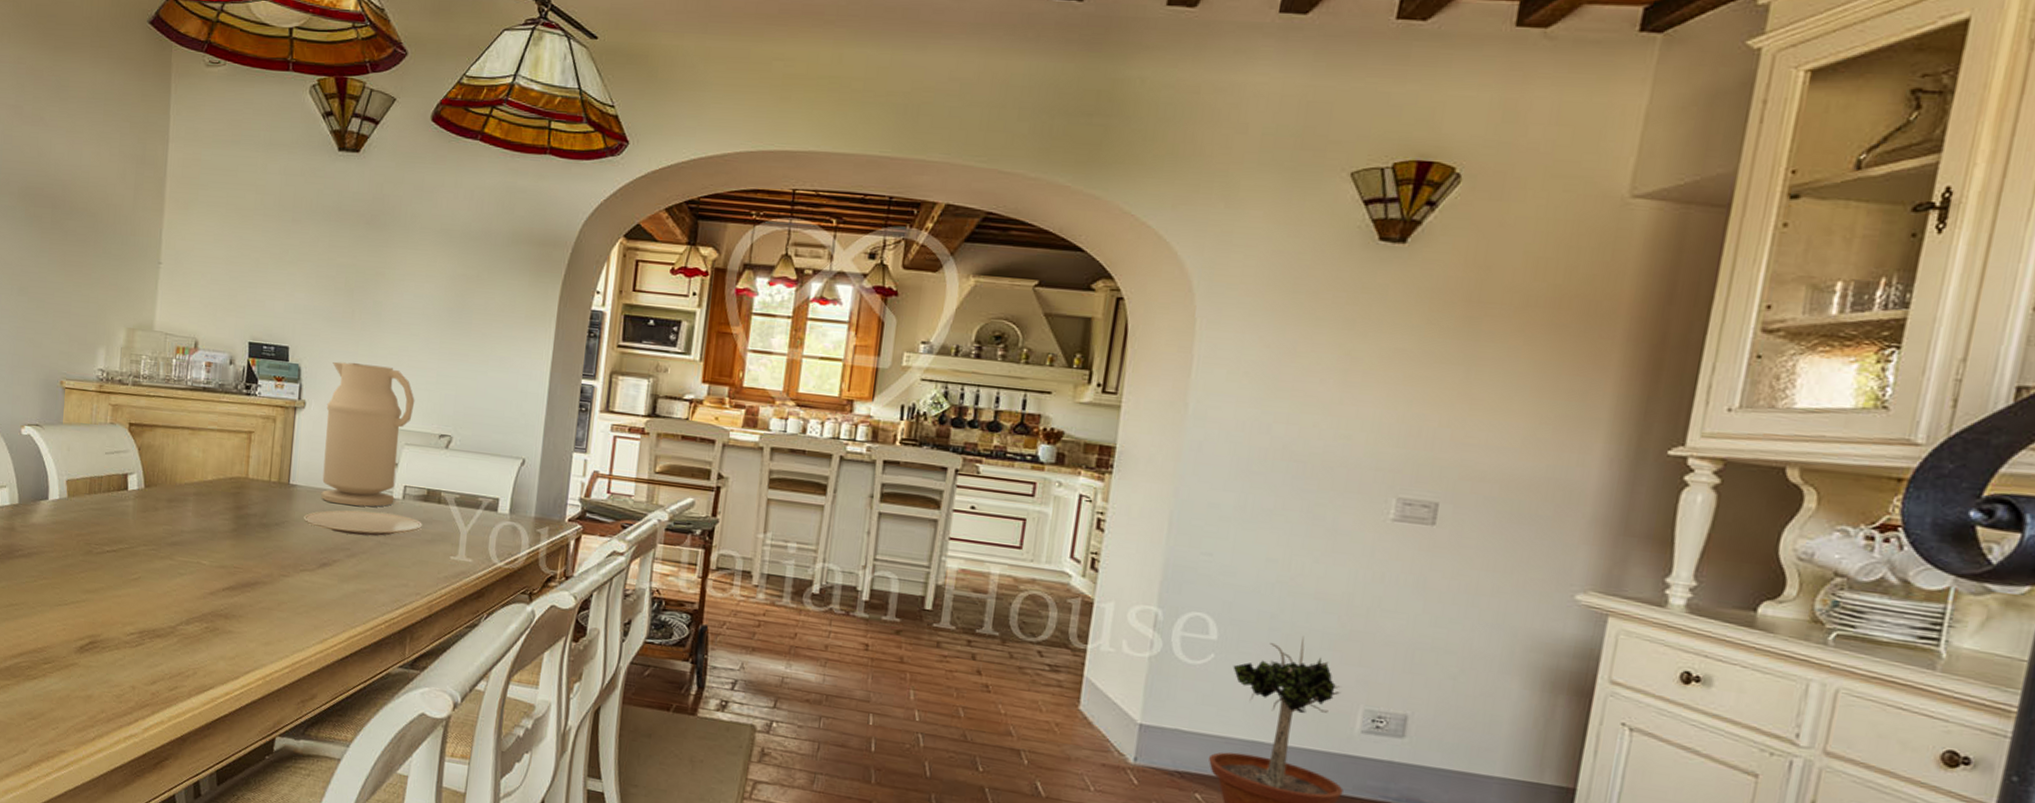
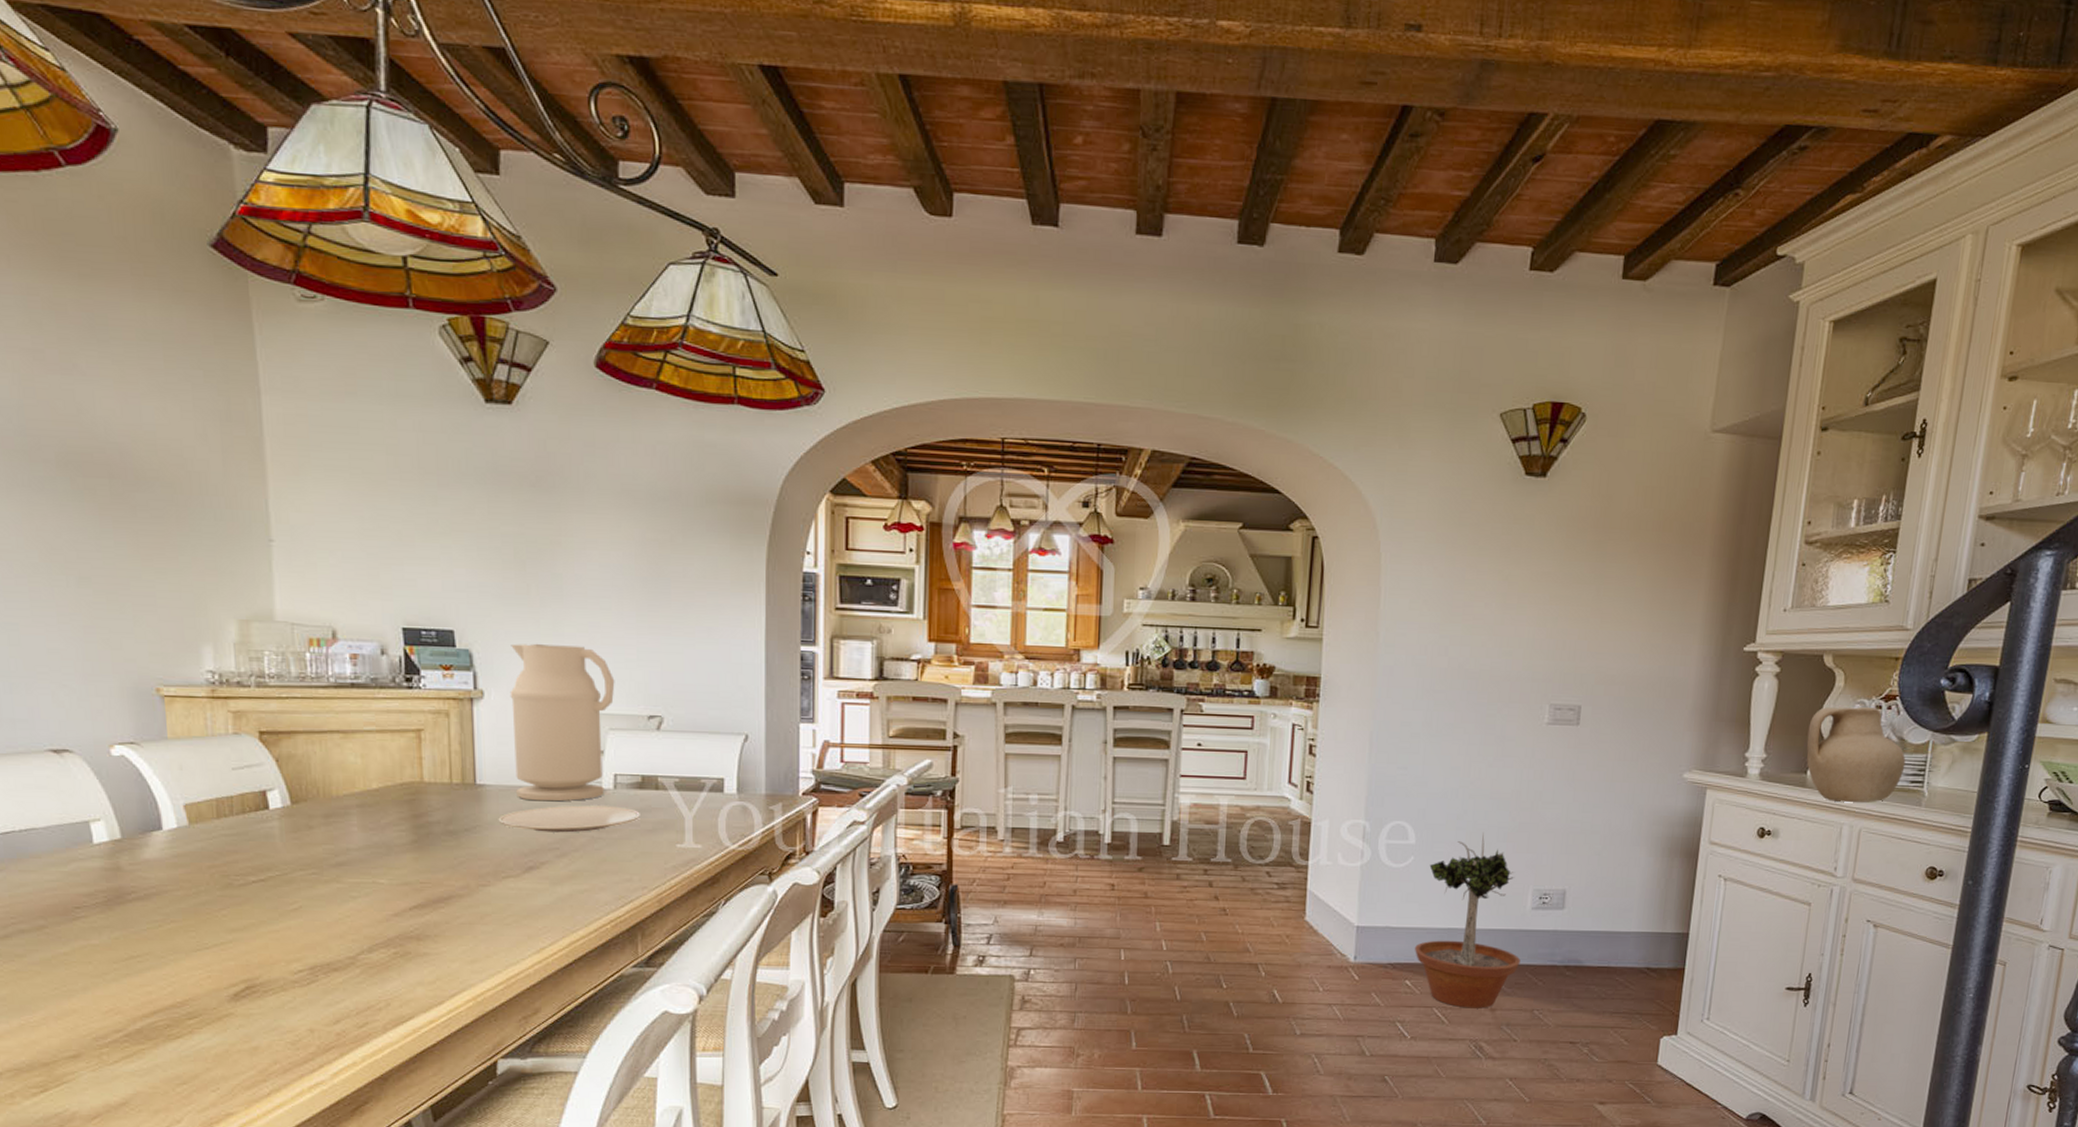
ceramic pitcher: none [1757,532,1912,658] -> present [1806,707,1906,804]

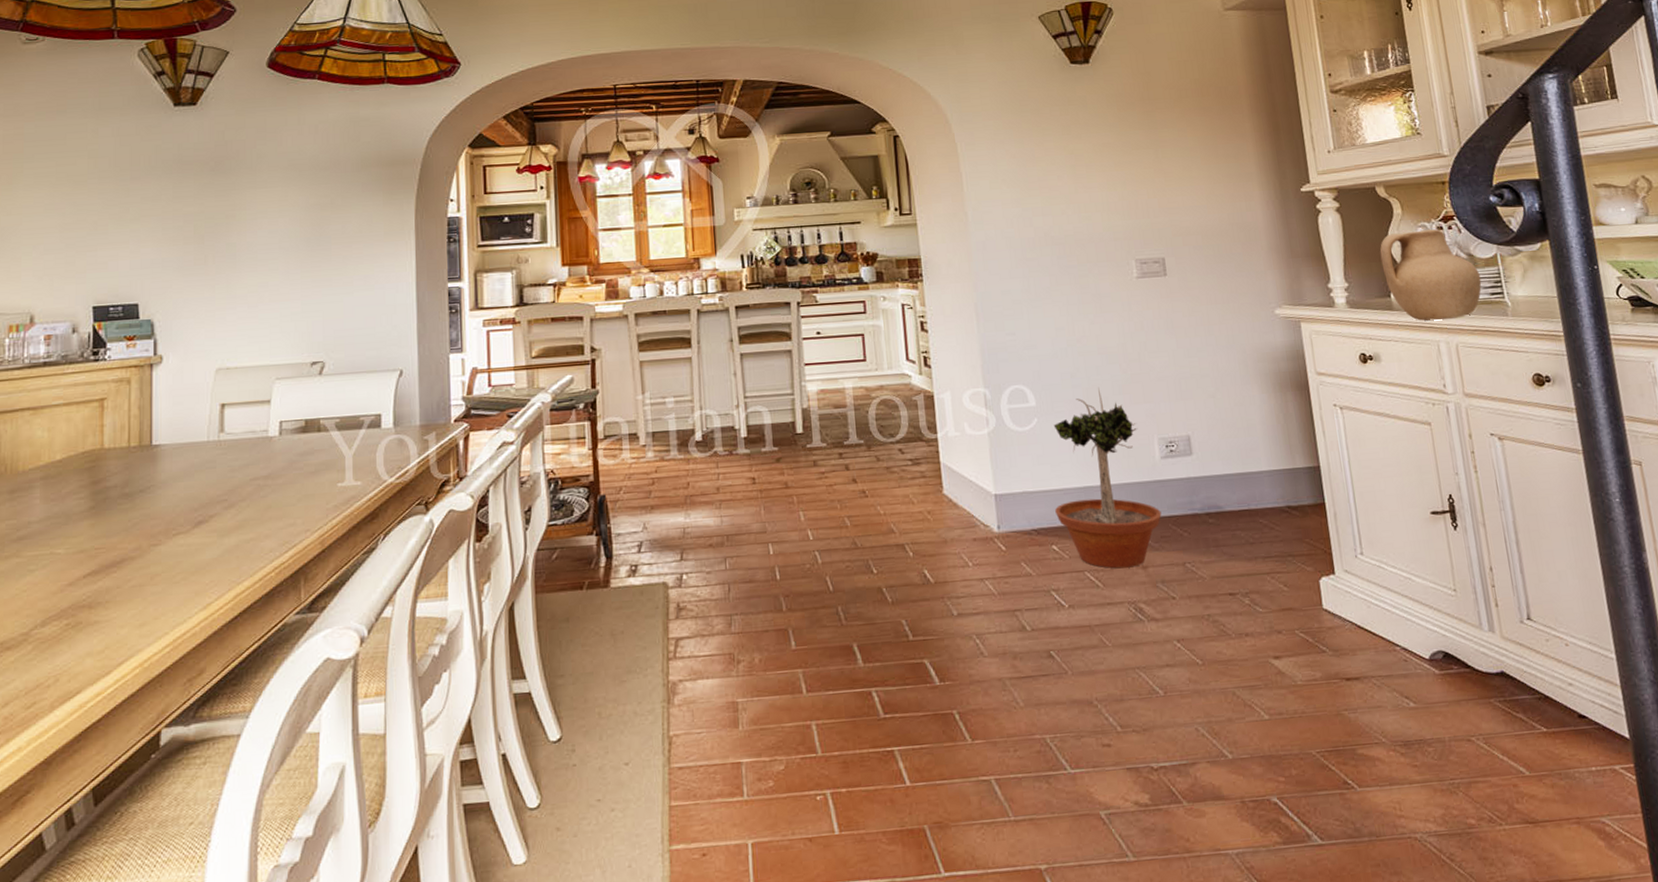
plate: present [498,805,640,833] -> none [171,452,303,486]
water jug: present [510,643,615,802] -> none [186,305,281,456]

